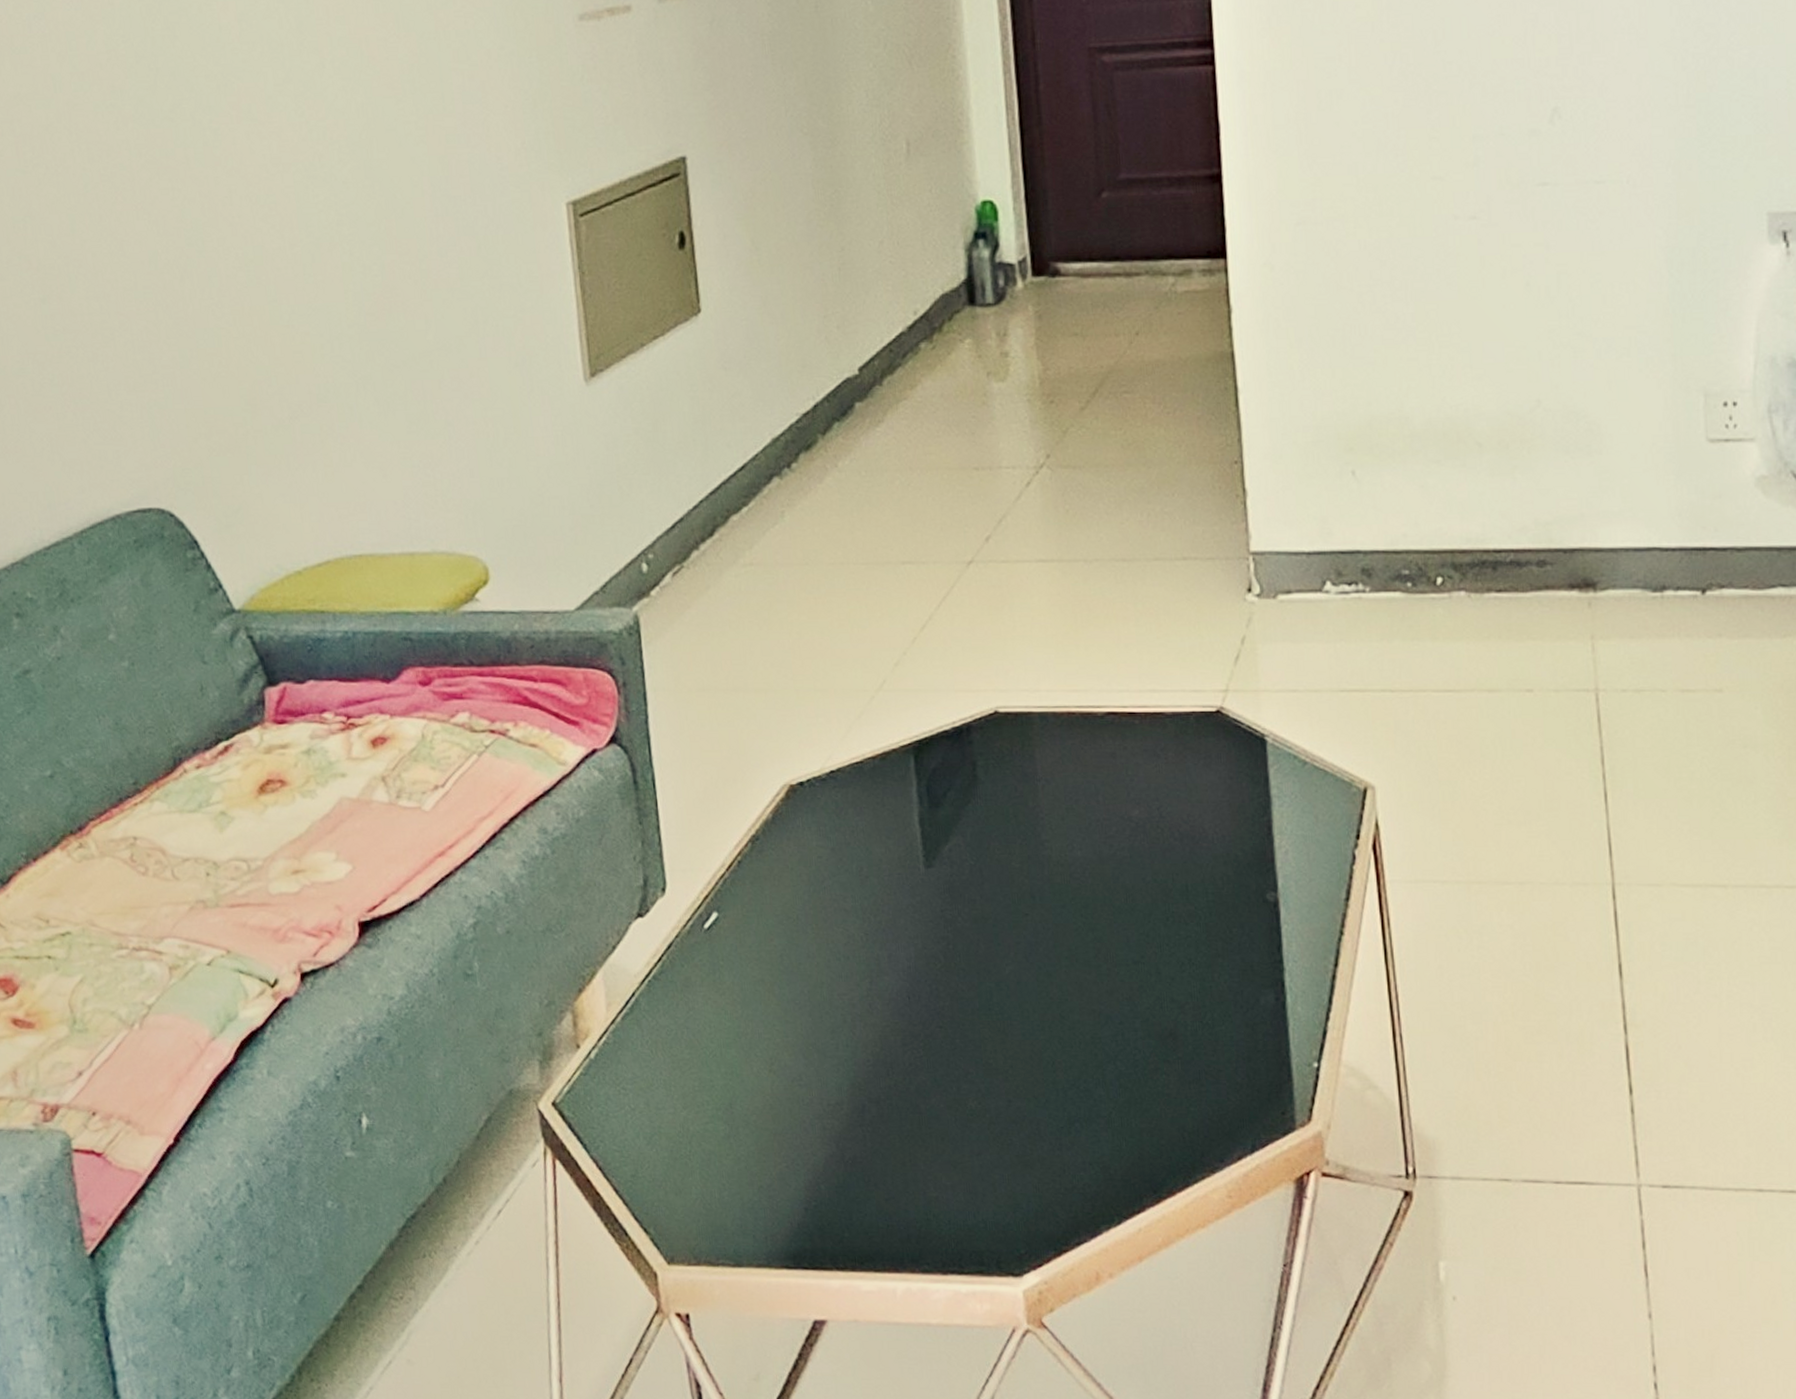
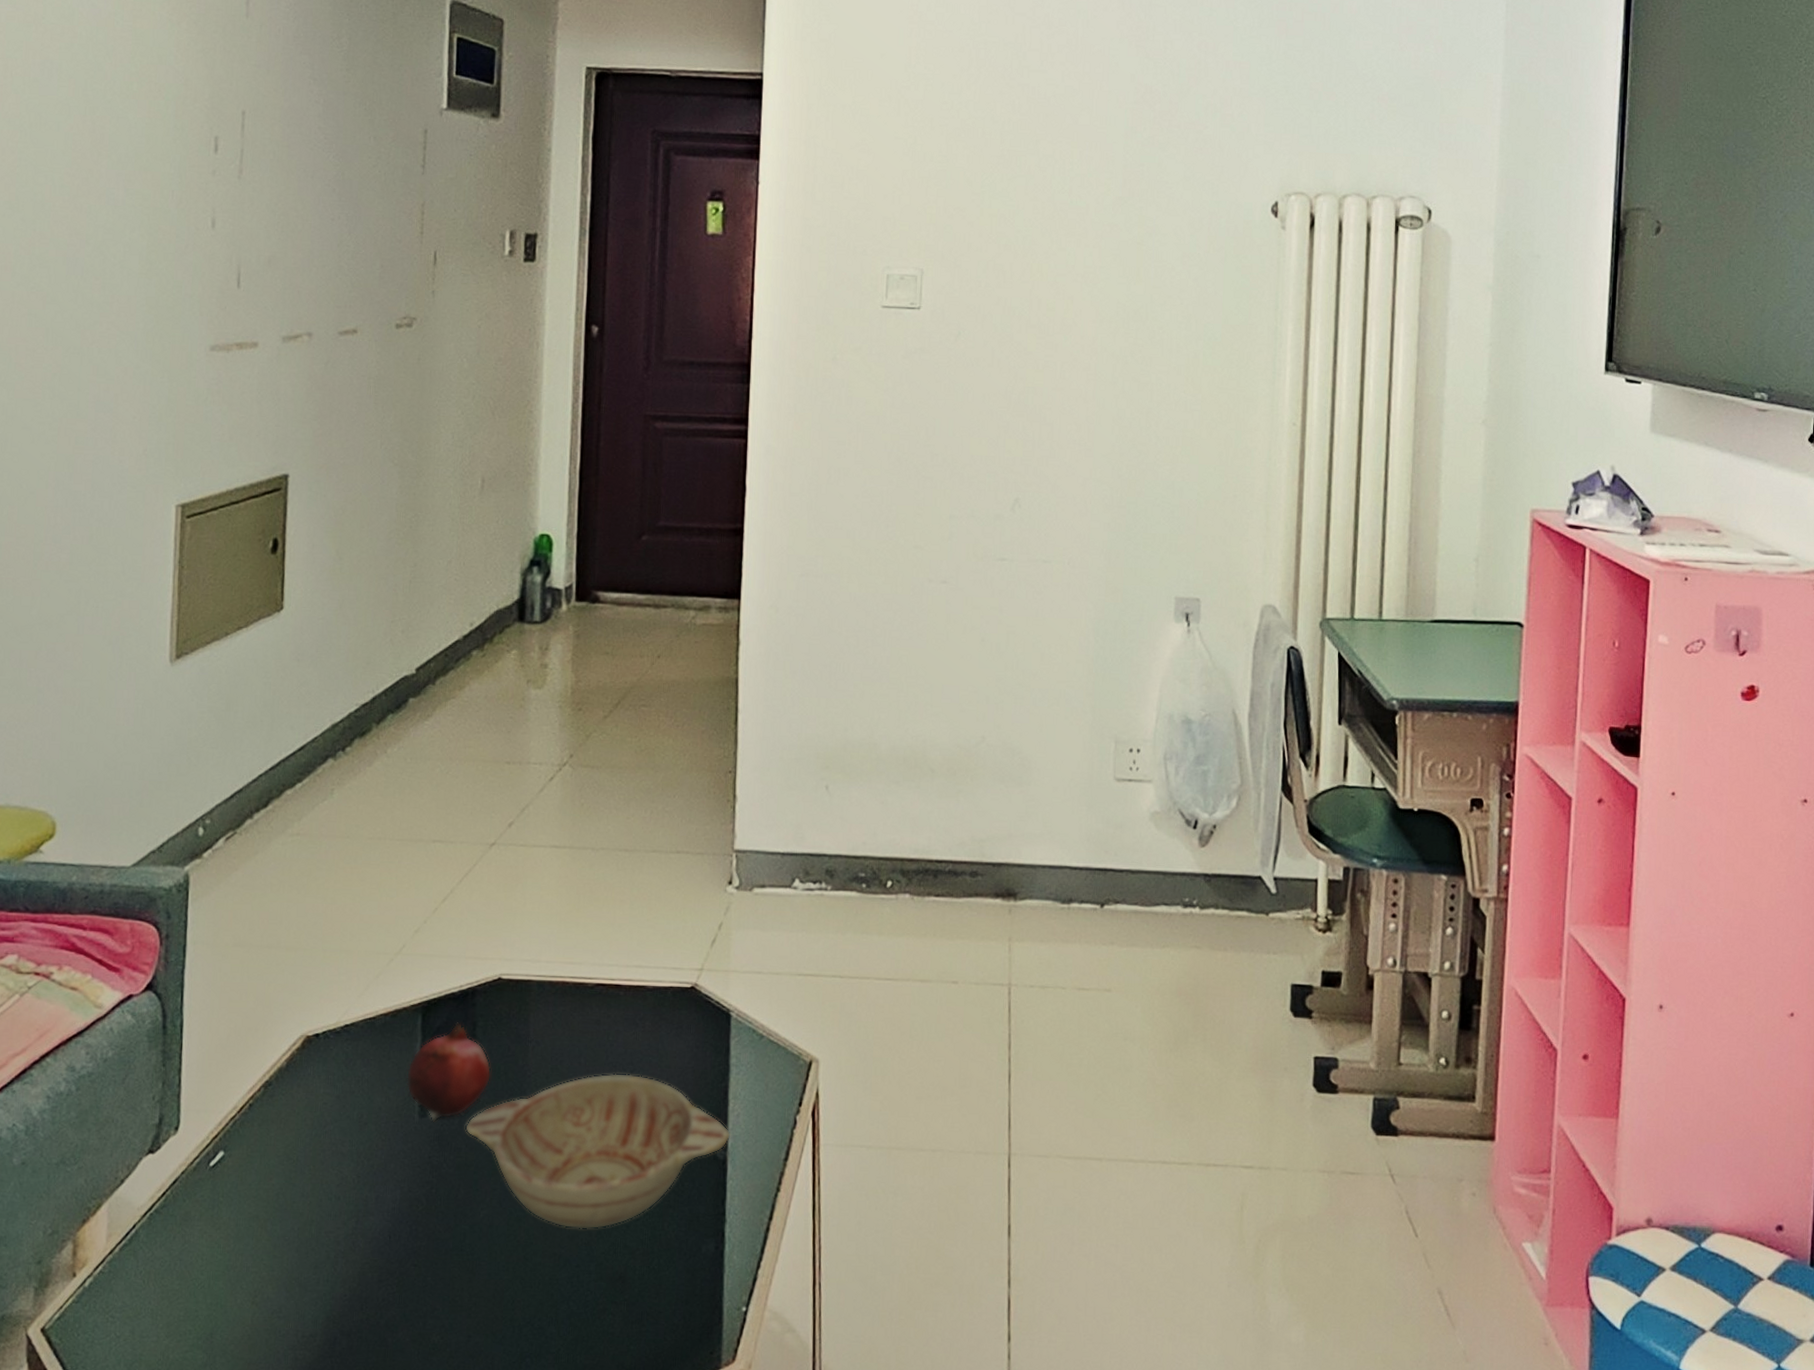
fruit: none [904,763,1000,872] -> present [406,1022,492,1122]
decorative bowl: none [977,810,1281,983] -> present [465,1073,731,1230]

